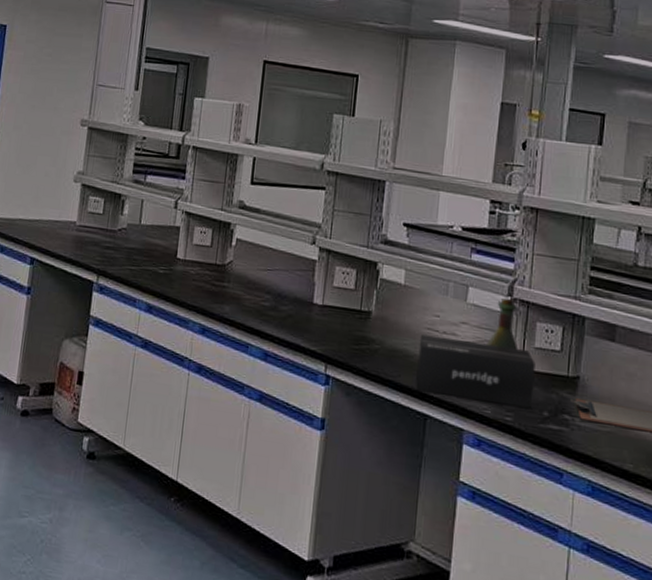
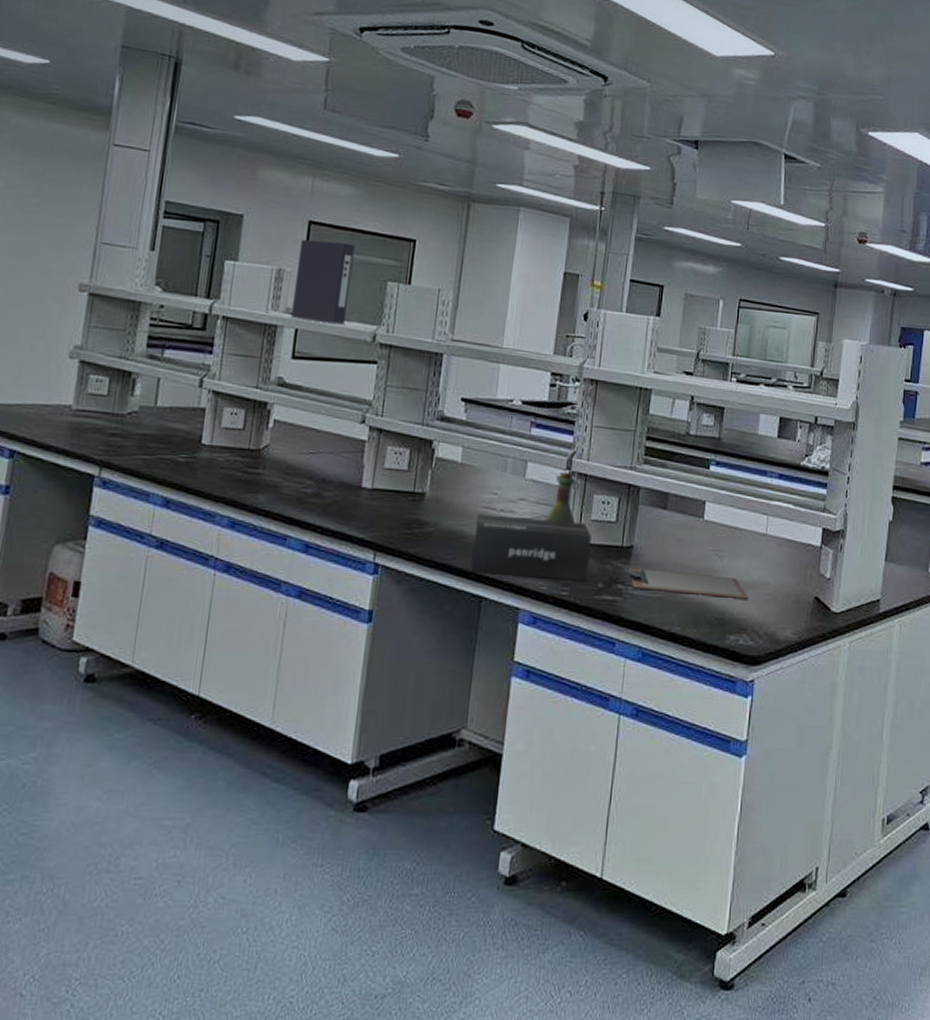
binder: none [249,77,304,154] -> present [290,239,355,325]

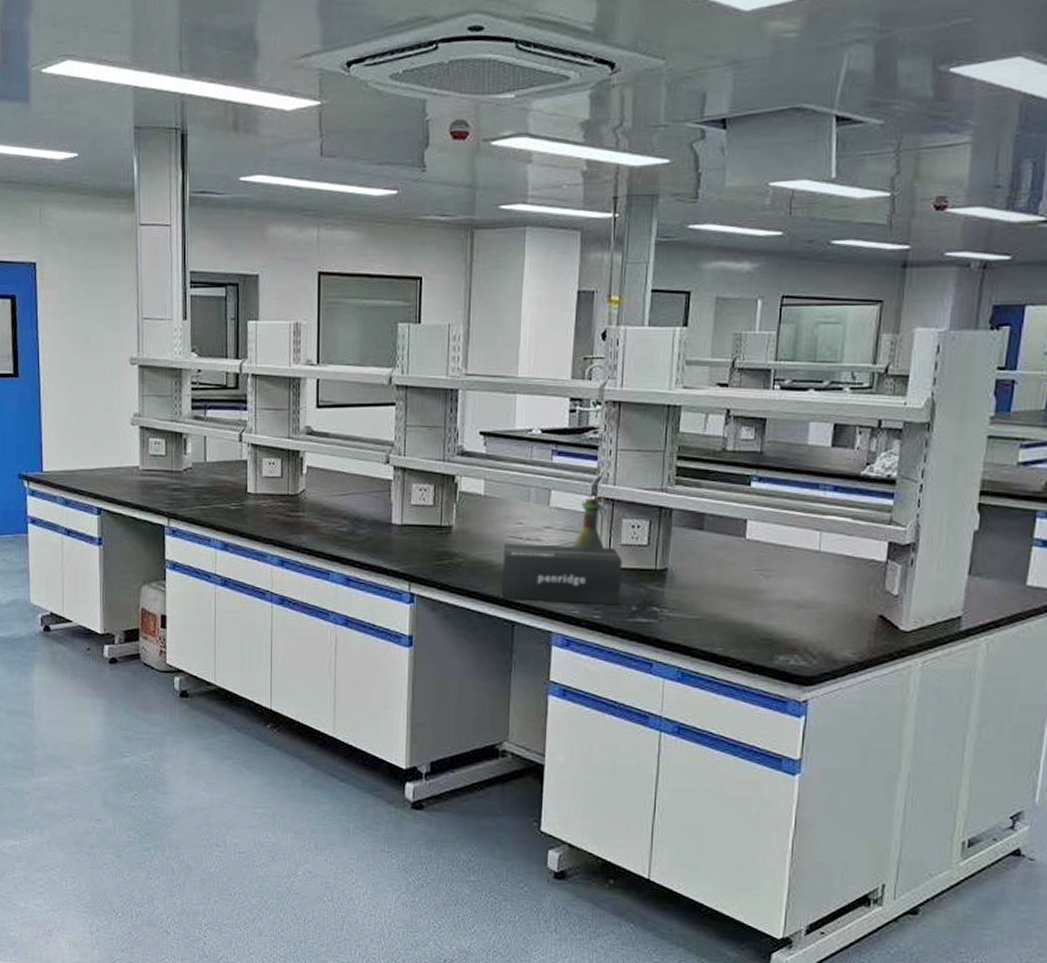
binder: present [290,239,355,325] -> none [311,290,364,371]
clipboard: present [624,567,748,599] -> none [659,590,799,619]

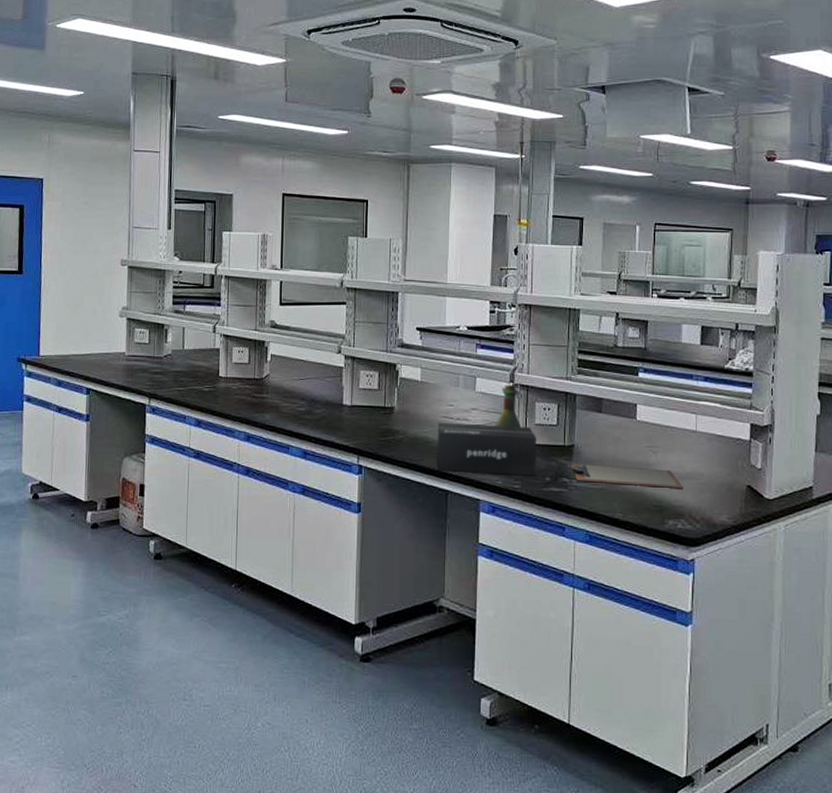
clipboard: none [659,590,799,619] -> present [568,463,683,488]

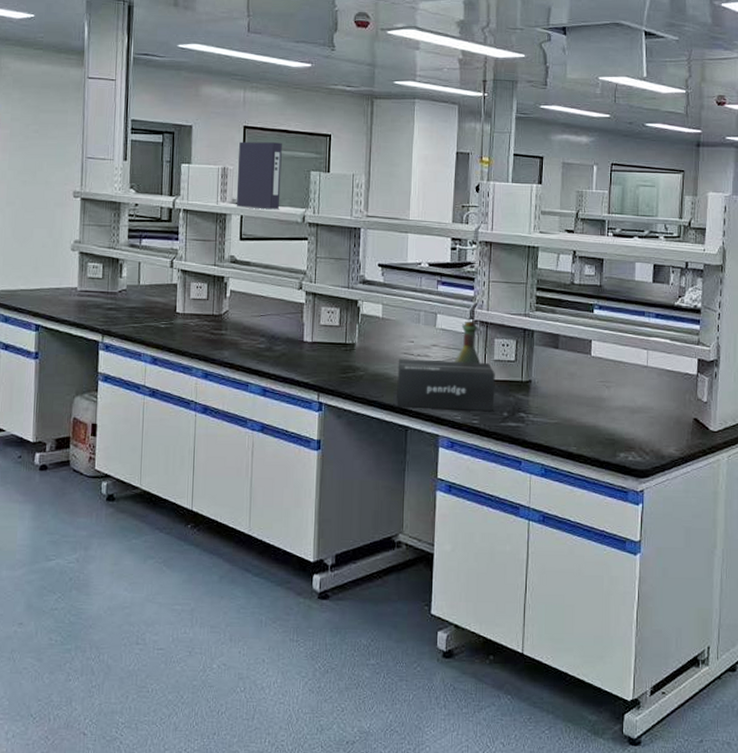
binder: none [275,209,320,275] -> present [236,141,282,210]
clipboard: present [568,463,683,488] -> none [525,398,634,422]

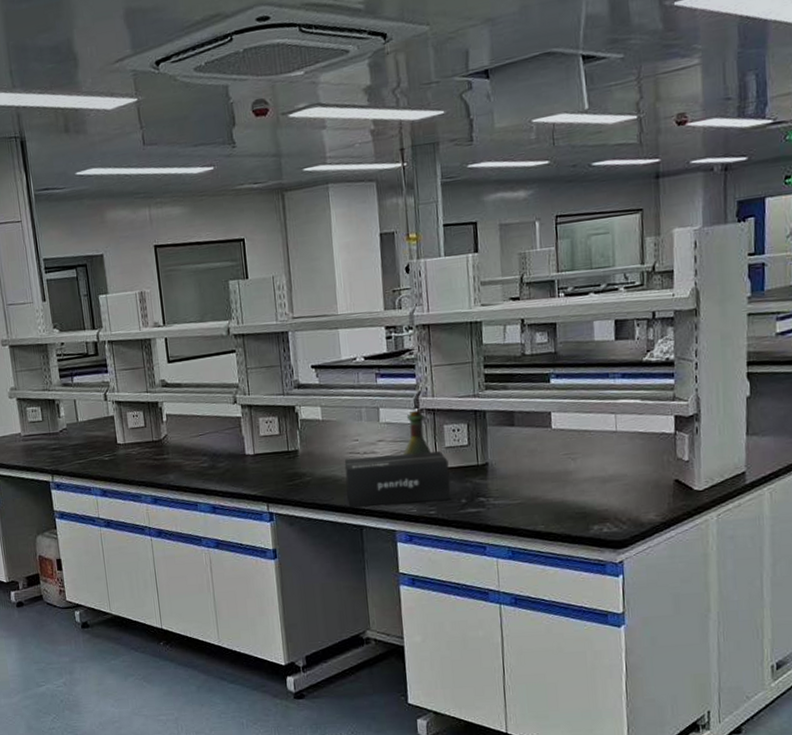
binder: present [236,141,282,210] -> none [152,256,203,330]

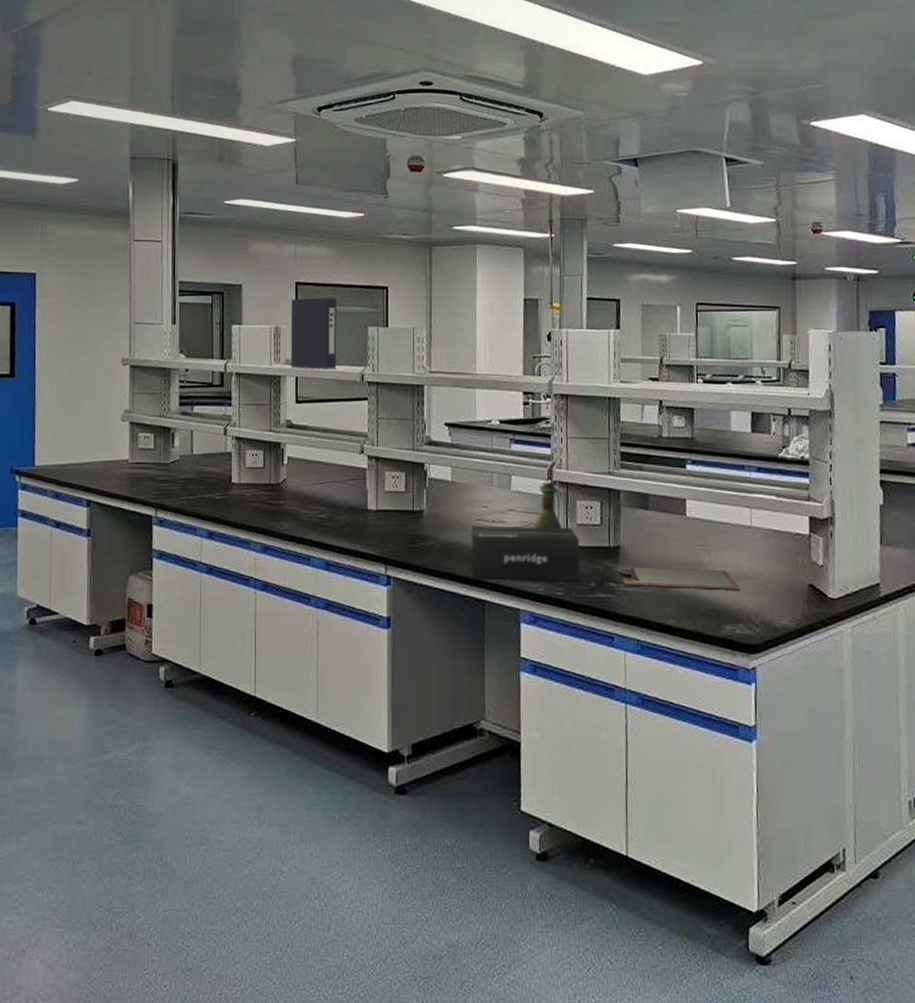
binder: none [152,256,203,330] -> present [290,298,337,370]
clipboard: none [483,475,607,499] -> present [614,566,740,590]

